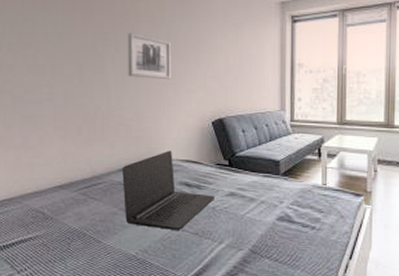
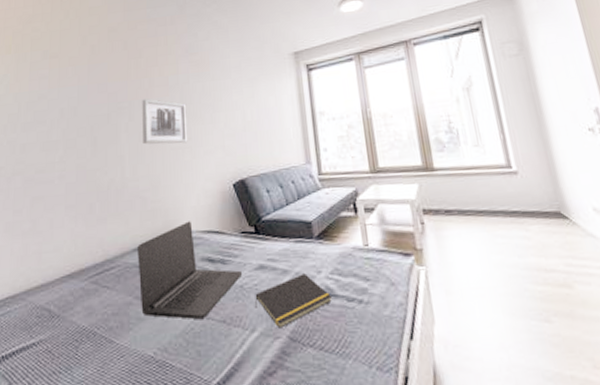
notepad: none [223,202,289,243] -> present [254,273,332,329]

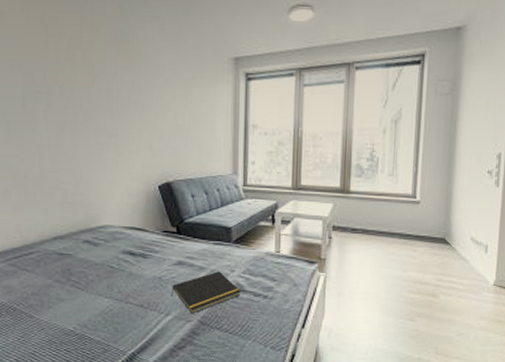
laptop: present [137,221,242,320] -> none [57,216,161,303]
wall art: present [142,99,188,145] -> none [63,86,114,140]

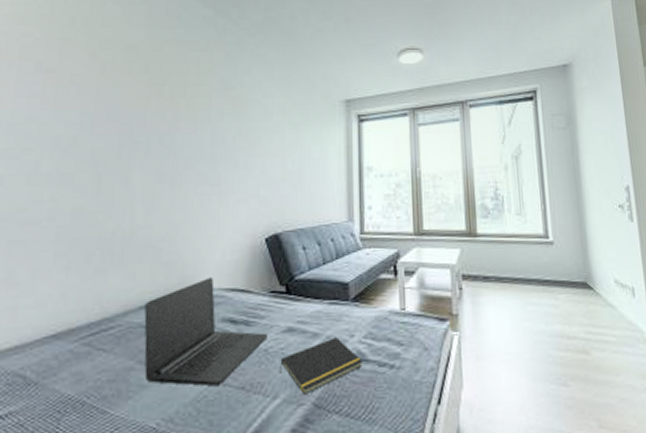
laptop: none [57,216,161,303] -> present [144,277,267,387]

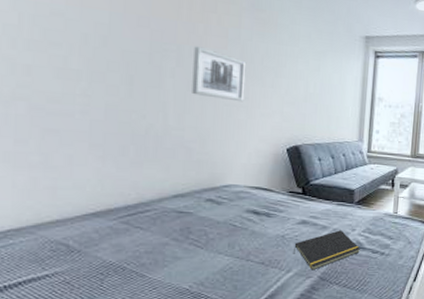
laptop: present [144,277,267,387] -> none [177,176,285,261]
wall art: none [160,134,218,189] -> present [192,46,247,102]

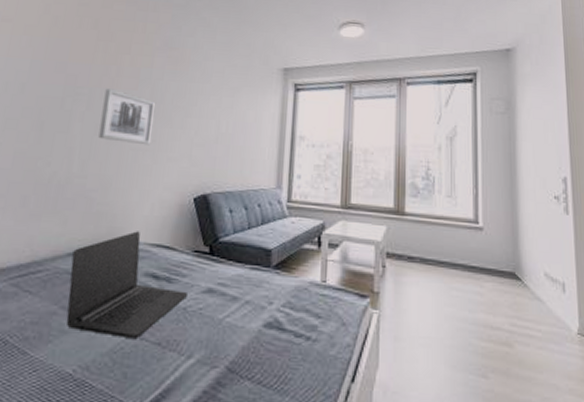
laptop: none [177,176,285,261] -> present [66,231,187,340]
notepad: present [292,230,360,270] -> none [195,303,279,358]

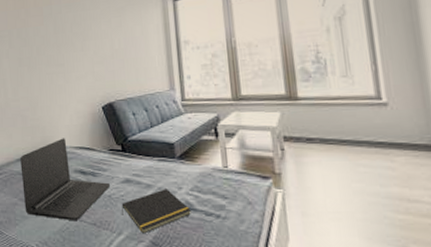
wall art: present [98,88,156,146] -> none [20,28,61,69]
notepad: none [195,303,279,358] -> present [121,189,191,234]

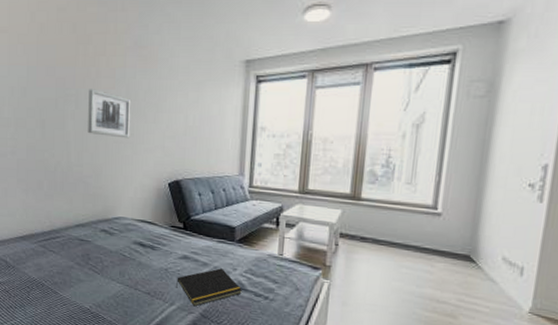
wall art: none [20,28,61,69] -> present [88,89,132,139]
laptop: present [20,138,110,221] -> none [79,209,167,289]

